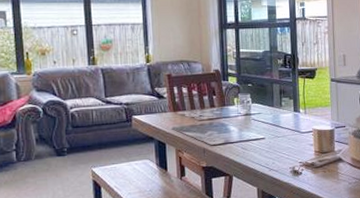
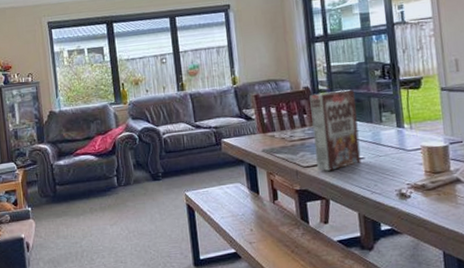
cereal box: none [219,75,263,150] -> present [309,89,362,171]

